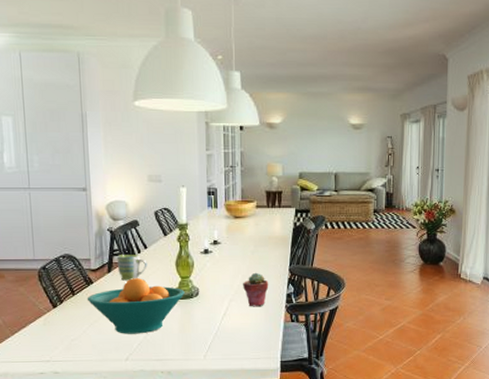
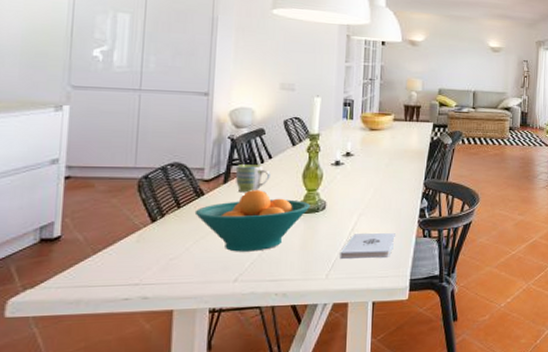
notepad: none [215,318,265,342] -> present [340,233,395,260]
potted succulent: present [243,272,269,307] -> none [374,186,402,222]

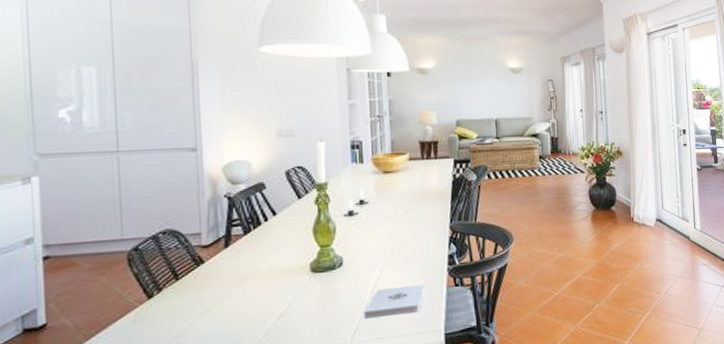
fruit bowl: present [194,190,310,252] -> none [195,251,325,323]
mug: present [235,164,271,193] -> none [236,223,277,256]

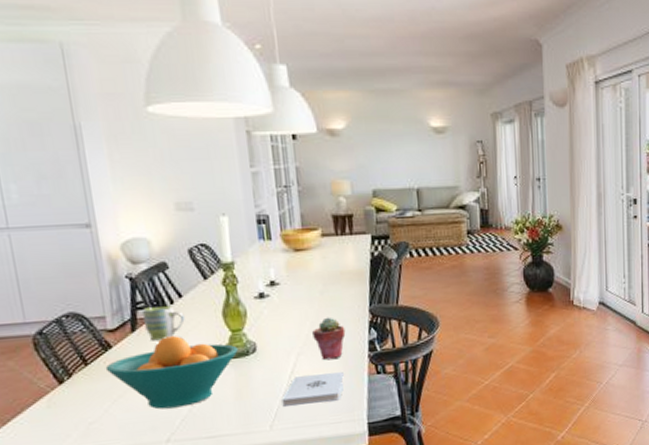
fruit bowl: none [195,251,325,323] -> present [105,336,238,410]
mug: none [236,223,277,256] -> present [142,306,185,341]
potted succulent: none [396,233,427,274] -> present [312,317,346,360]

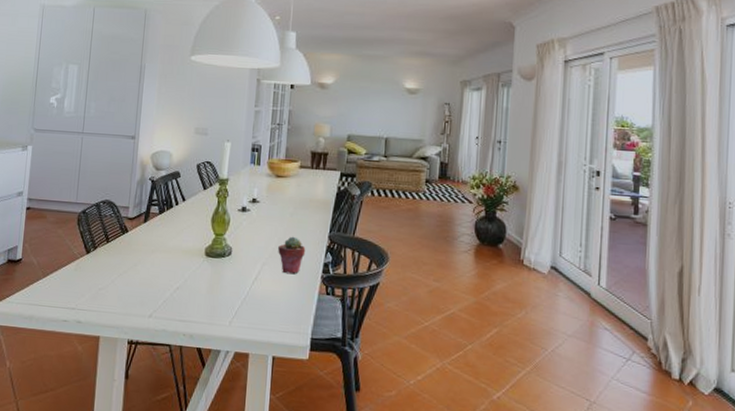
fruit bowl: present [105,336,238,410] -> none [120,230,218,291]
mug: present [142,306,185,341] -> none [153,205,184,233]
notepad: present [281,372,344,408] -> none [243,283,298,312]

